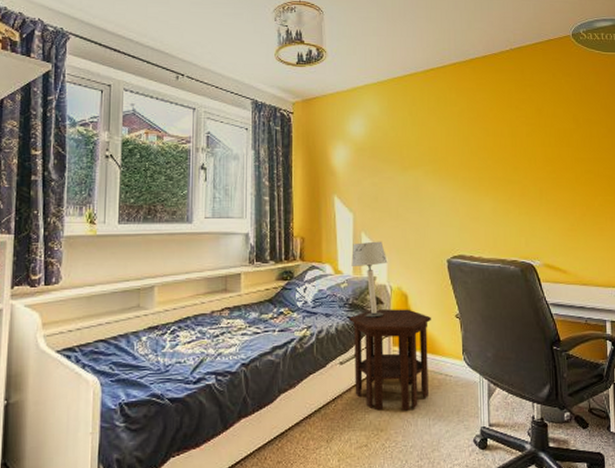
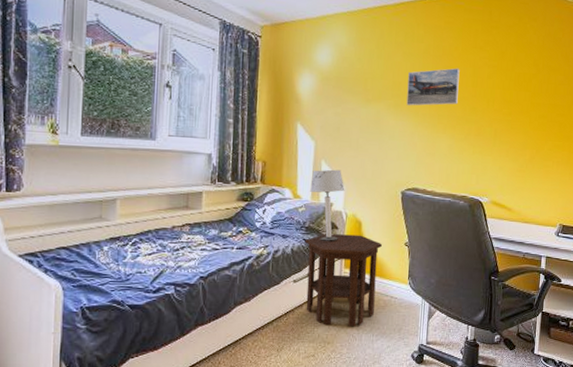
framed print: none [444,128,498,170] -> present [406,68,460,106]

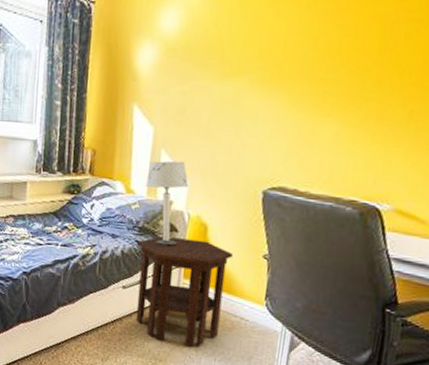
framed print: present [406,68,460,106] -> none [277,26,361,81]

